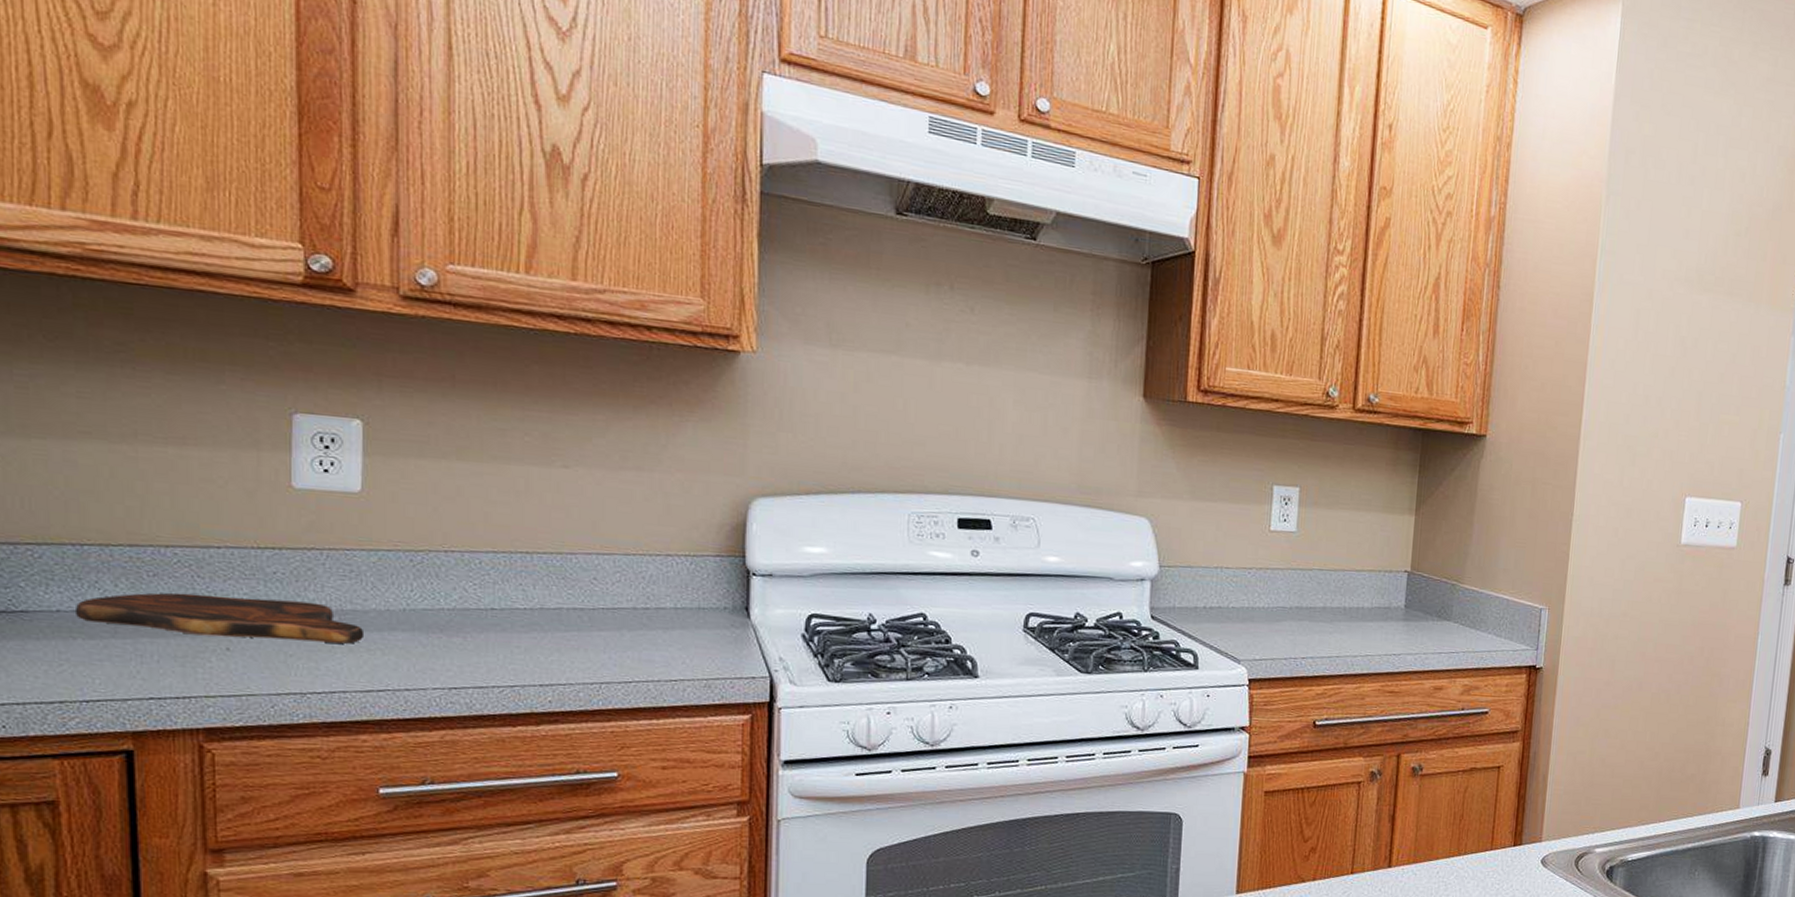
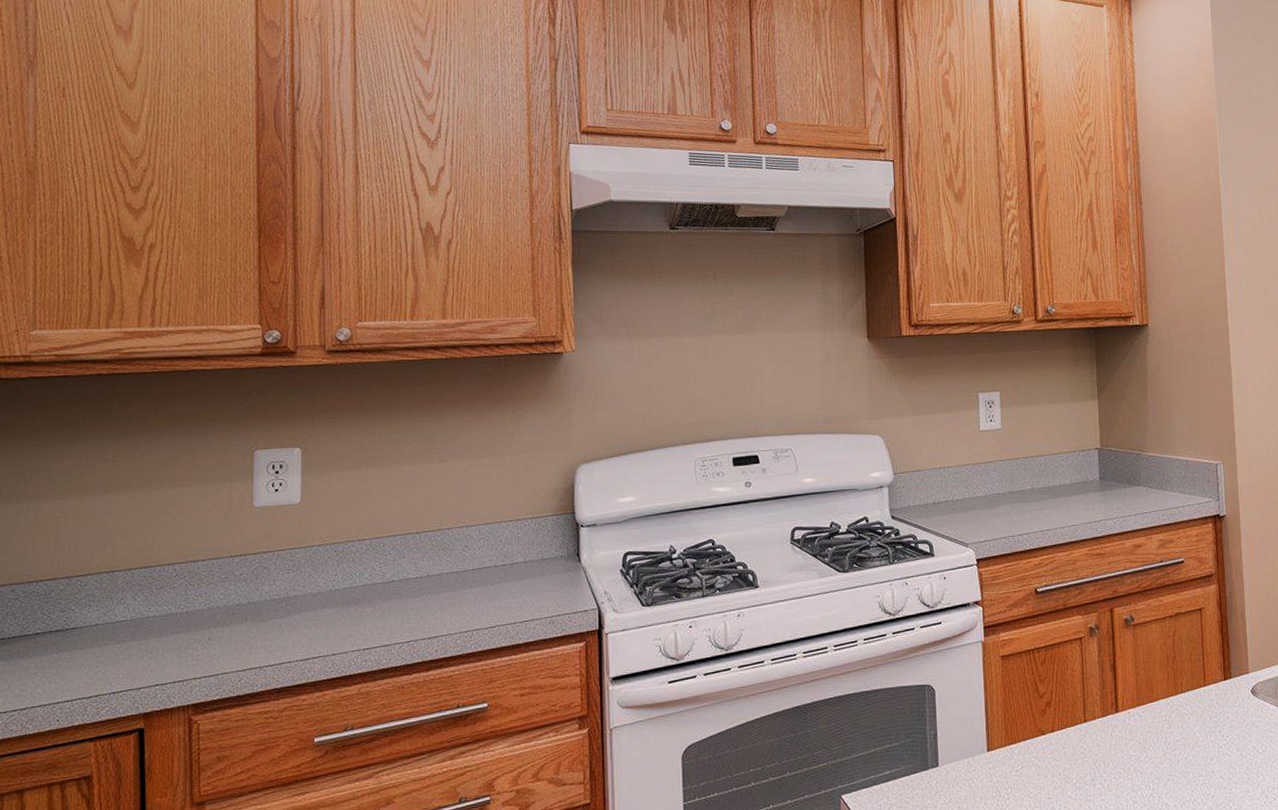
cutting board: present [74,592,365,644] -> none [107,594,304,631]

